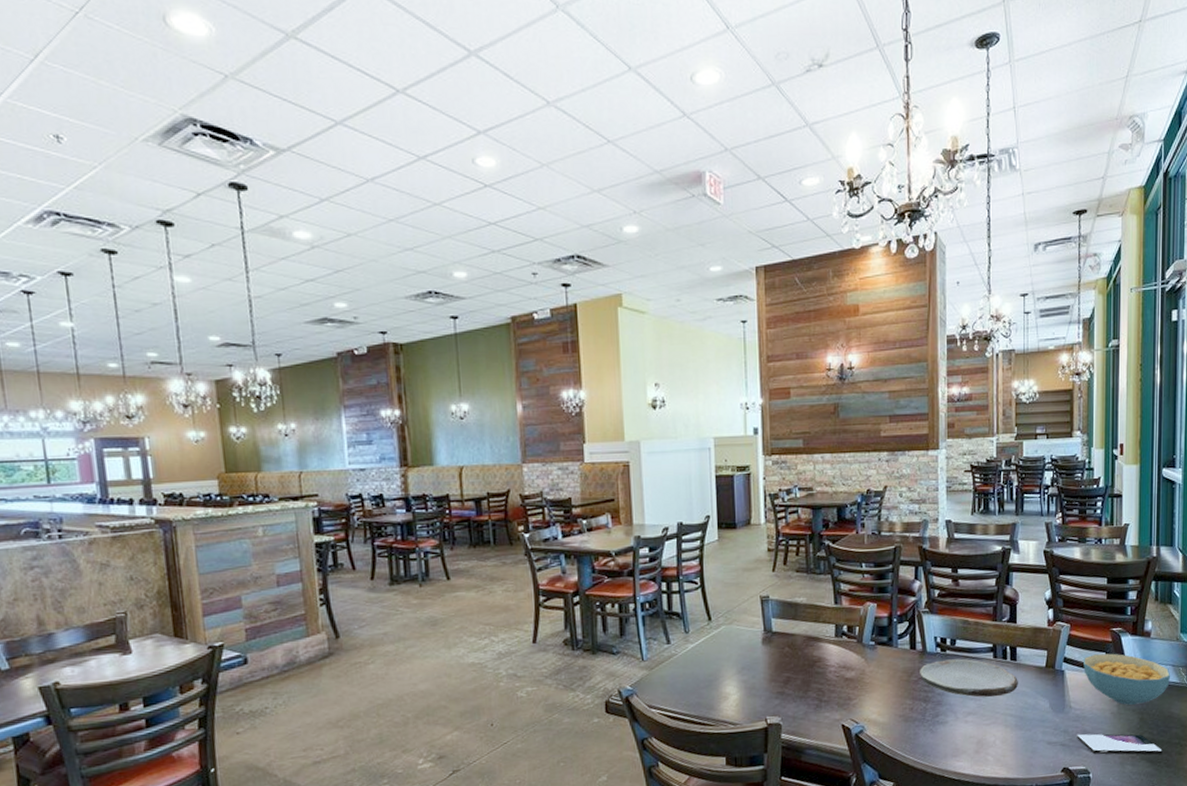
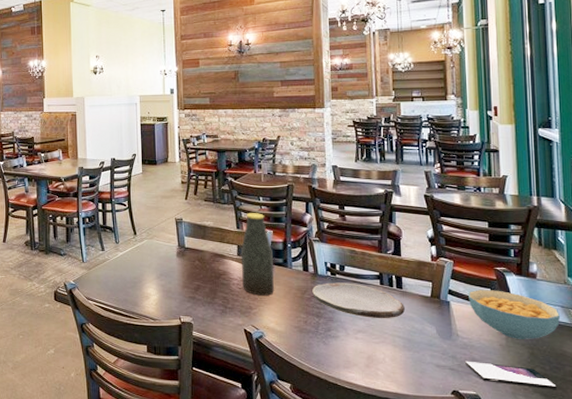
bottle: none [840,583,877,683] -> present [241,213,274,296]

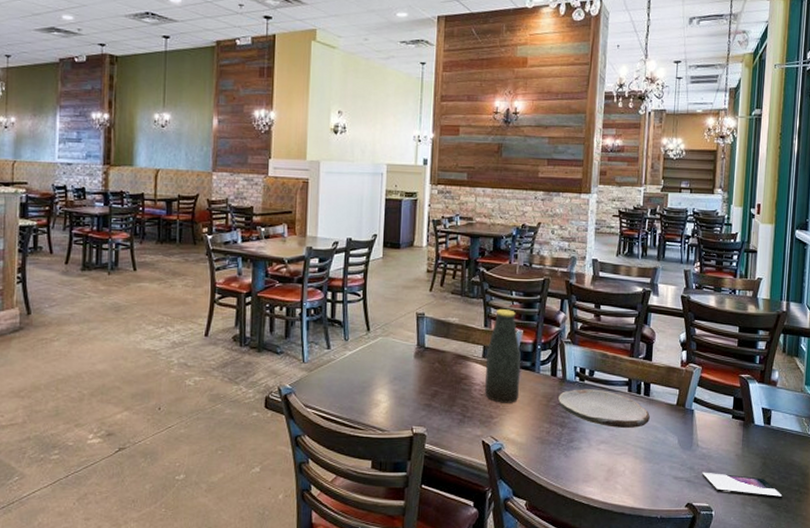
cereal bowl: present [468,289,561,339] -> none [712,397,794,449]

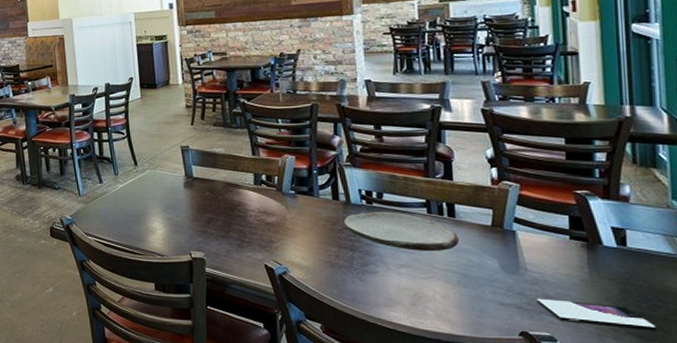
bottle: present [485,309,521,403] -> none [258,137,299,228]

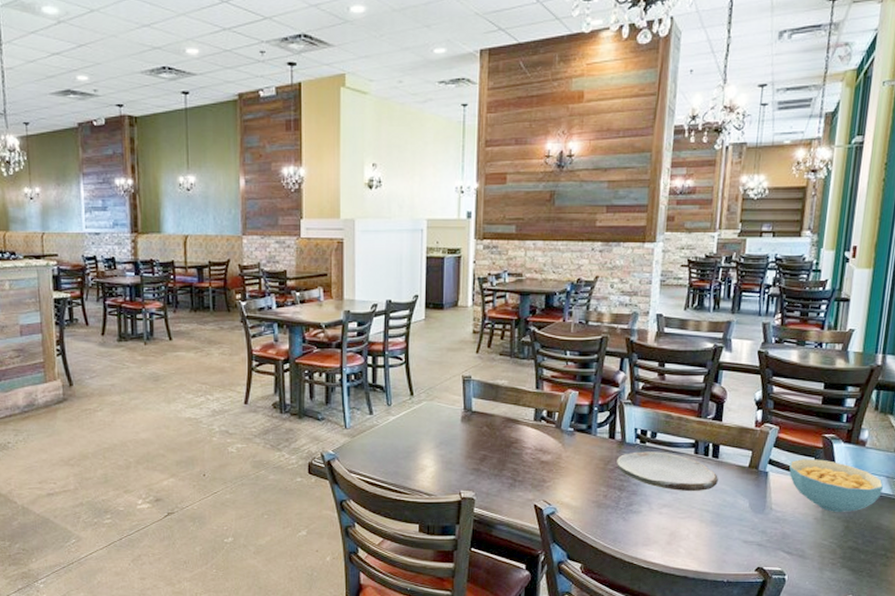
smartphone: present [537,298,657,330] -> none [775,535,866,563]
cereal bowl: none [540,216,662,273] -> present [789,458,884,512]

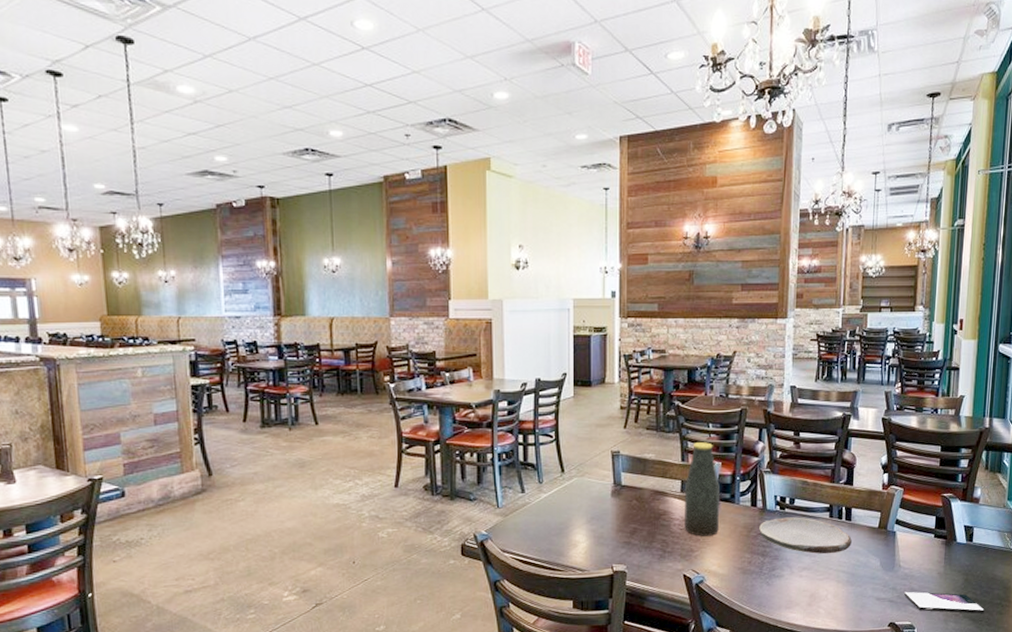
bottle: none [537,370,576,467] -> present [684,442,720,536]
smartphone: none [775,535,866,563] -> present [904,591,984,614]
cereal bowl: present [789,458,884,512] -> none [914,517,996,566]

